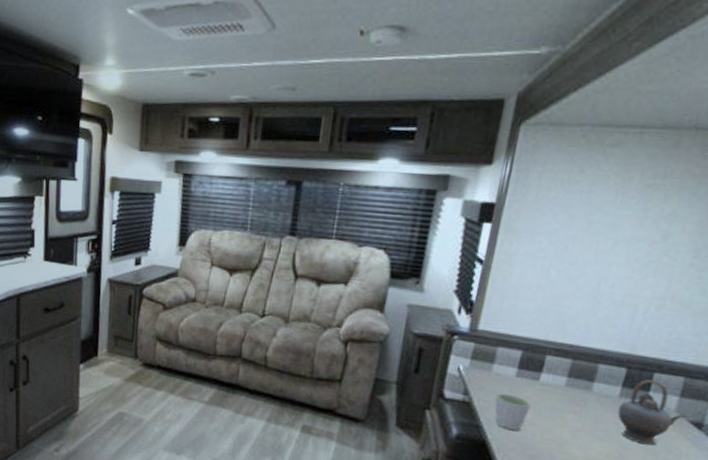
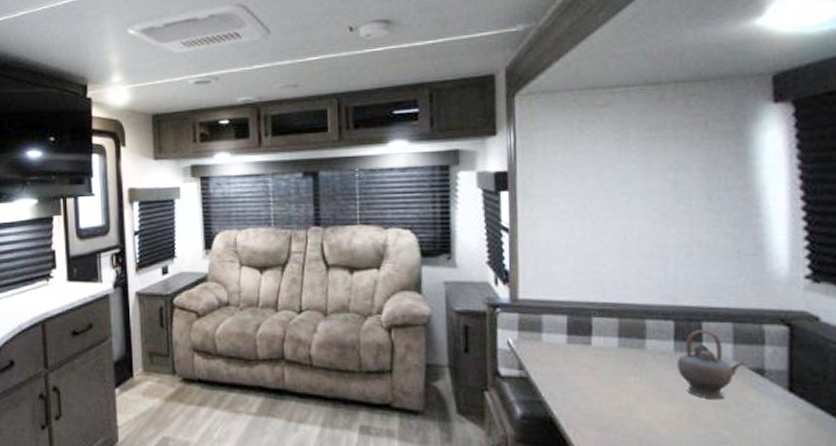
mug: present [494,393,531,431] -> none [552,363,589,403]

